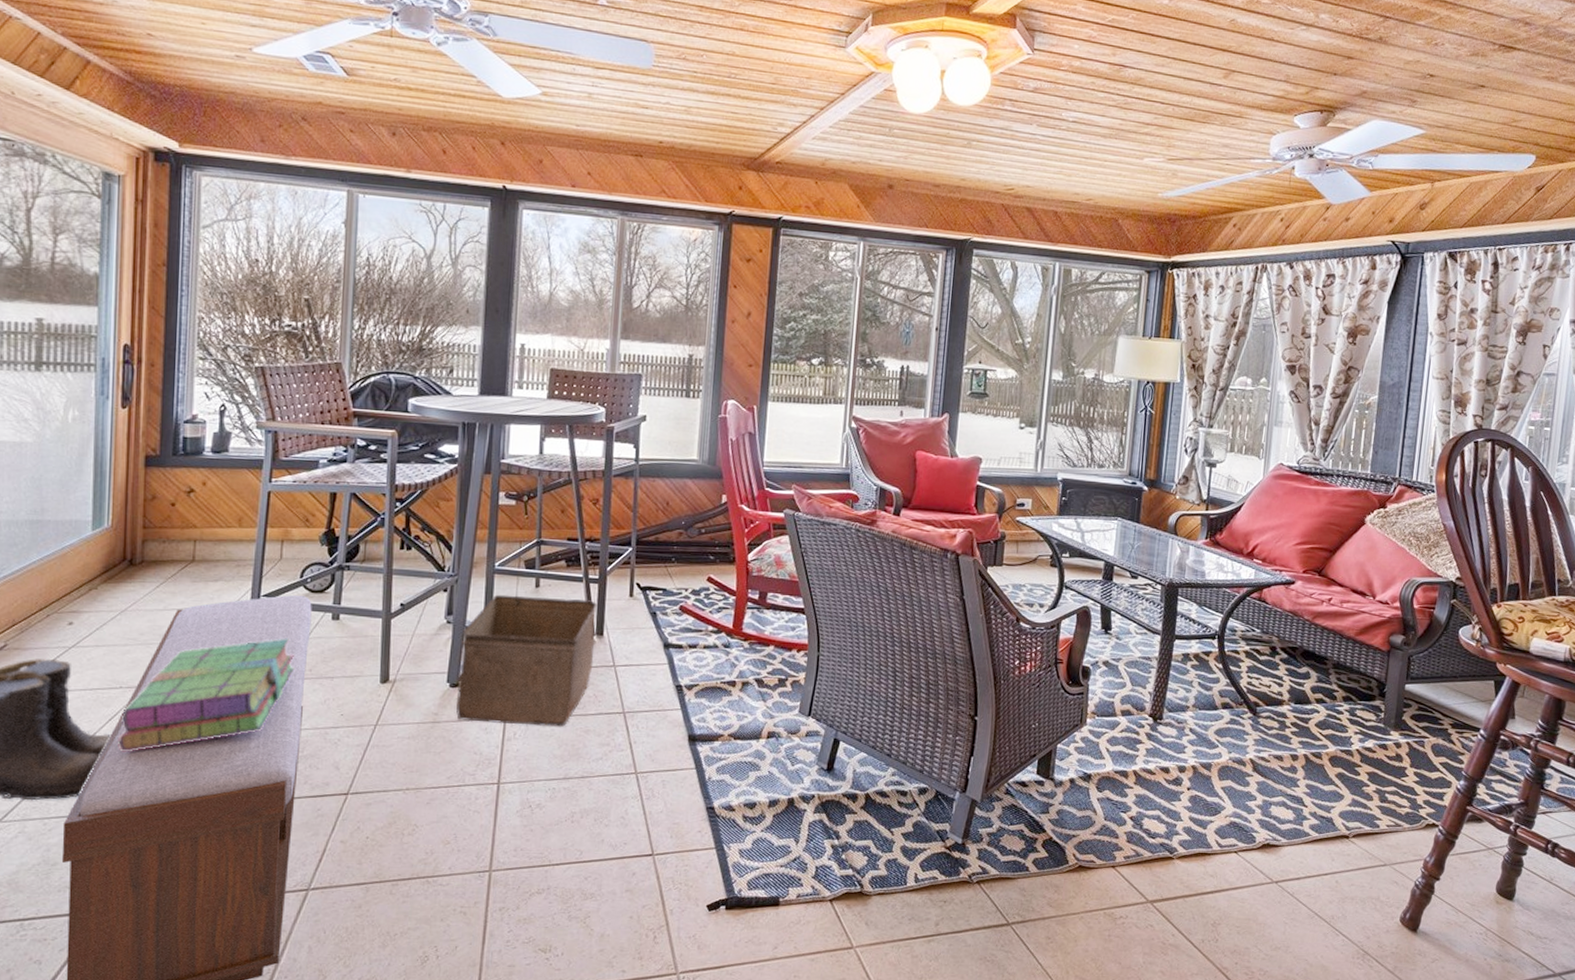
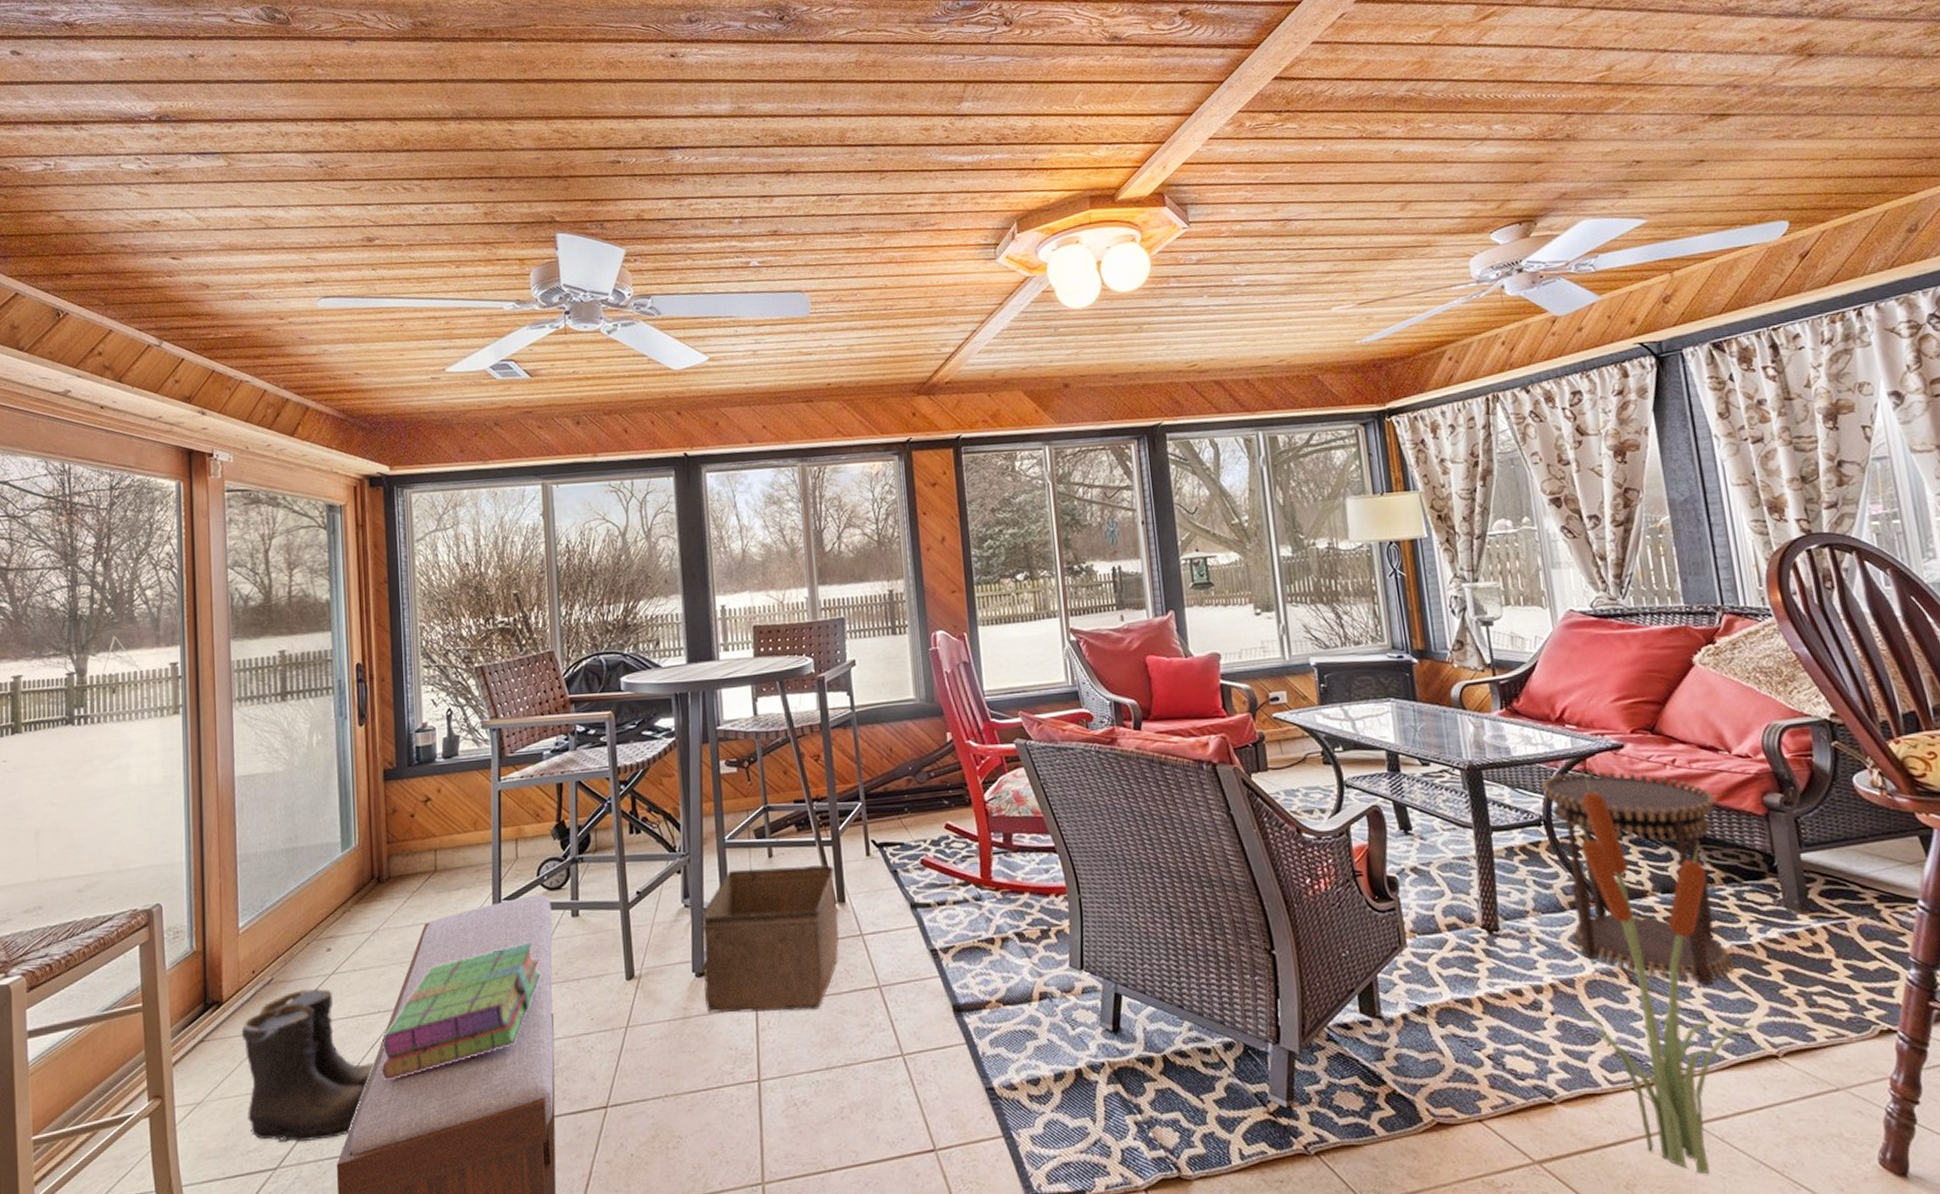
decorative plant: none [1205,599,1339,919] -> present [1573,771,1756,1173]
side table: none [1218,599,1354,778] -> present [1541,771,1735,984]

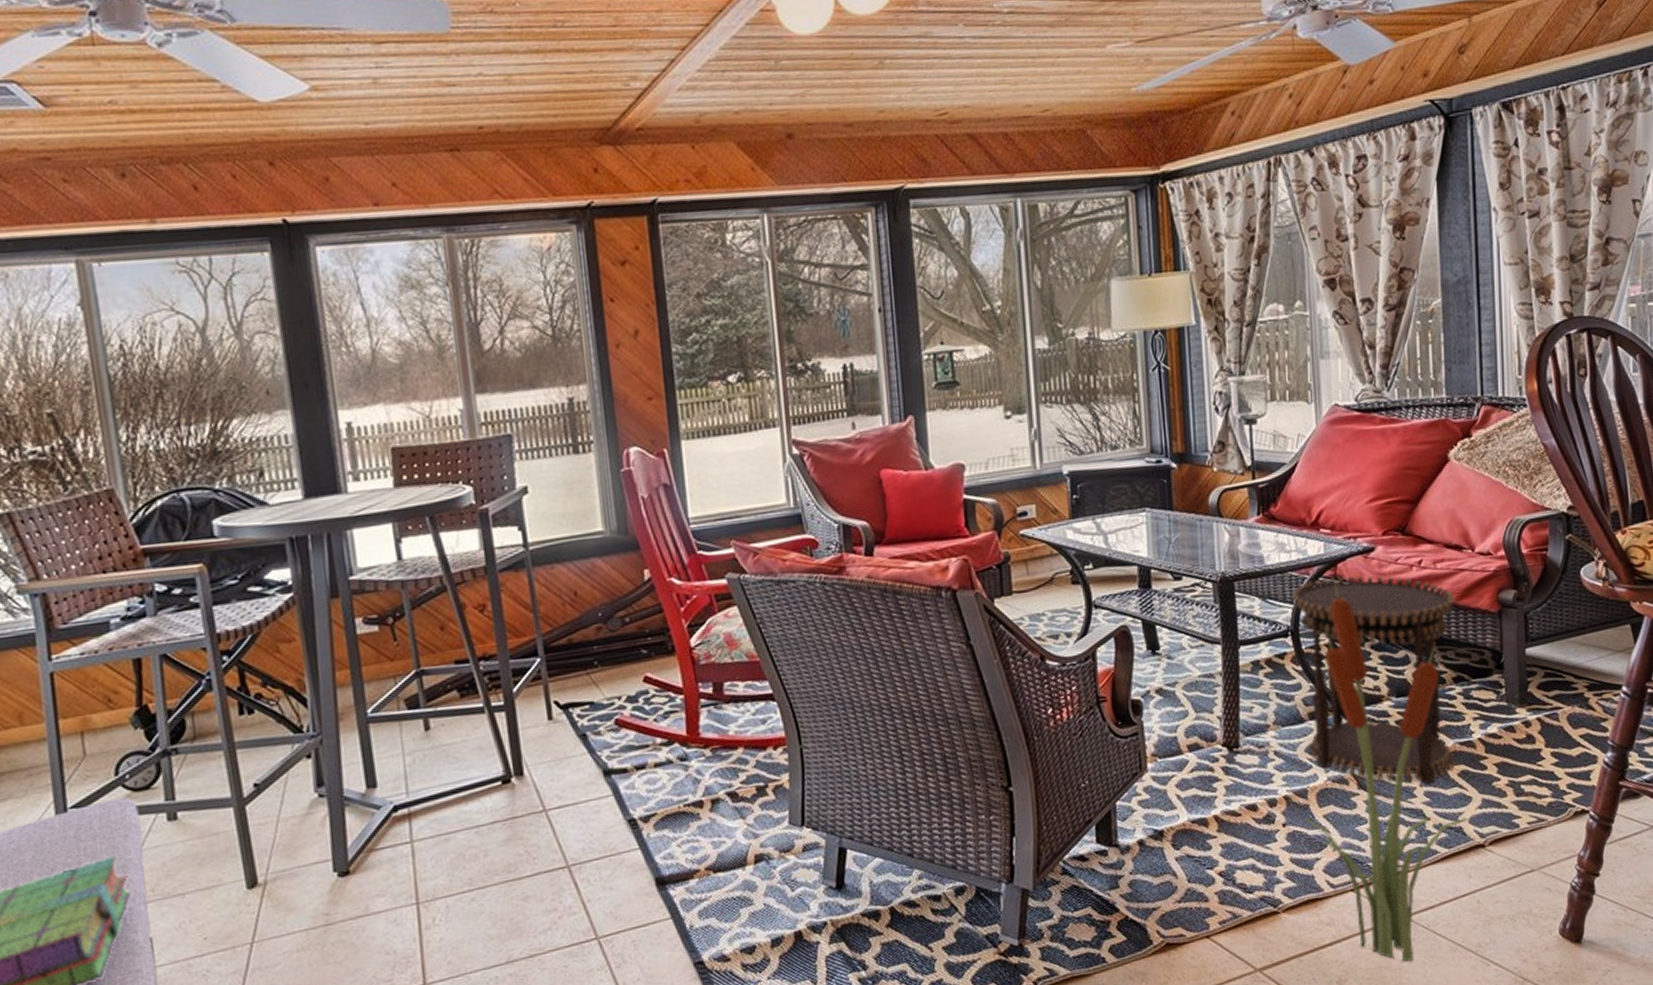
storage bin: present [701,865,840,1014] -> none [341,734,518,916]

